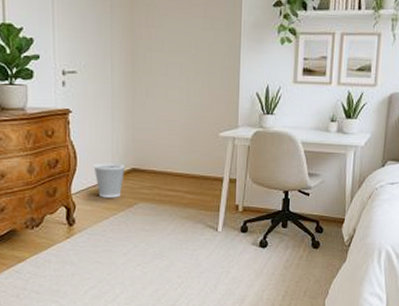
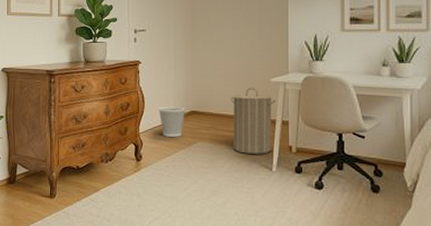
laundry hamper: none [174,142,224,214] -> present [229,87,276,154]

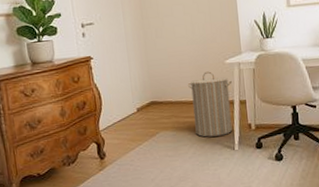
wastebasket: present [158,106,186,137] -> none [116,98,145,131]

